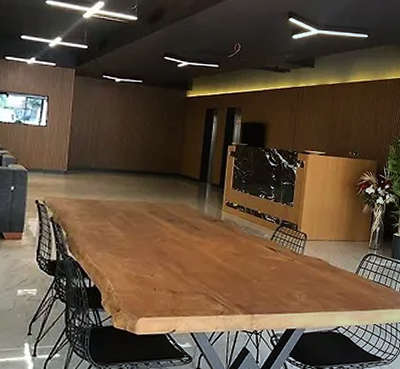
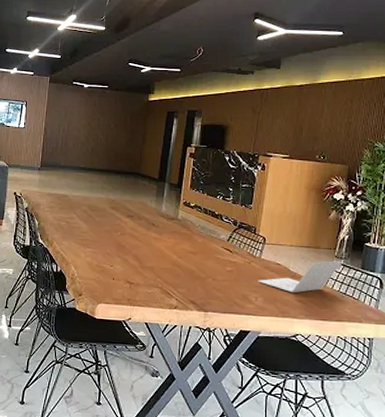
laptop: none [301,252,376,287] -> present [258,261,343,293]

